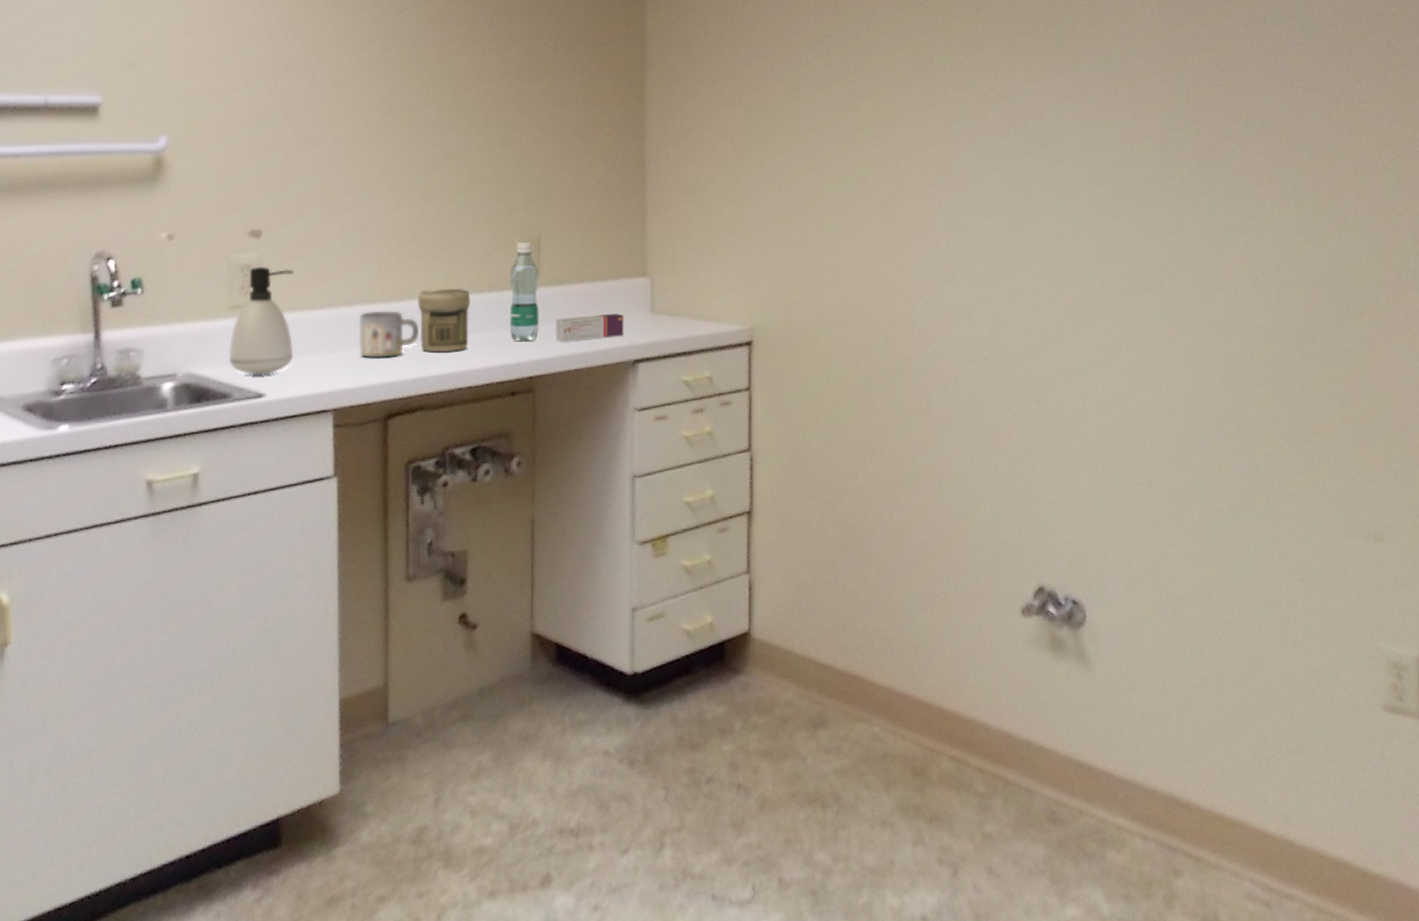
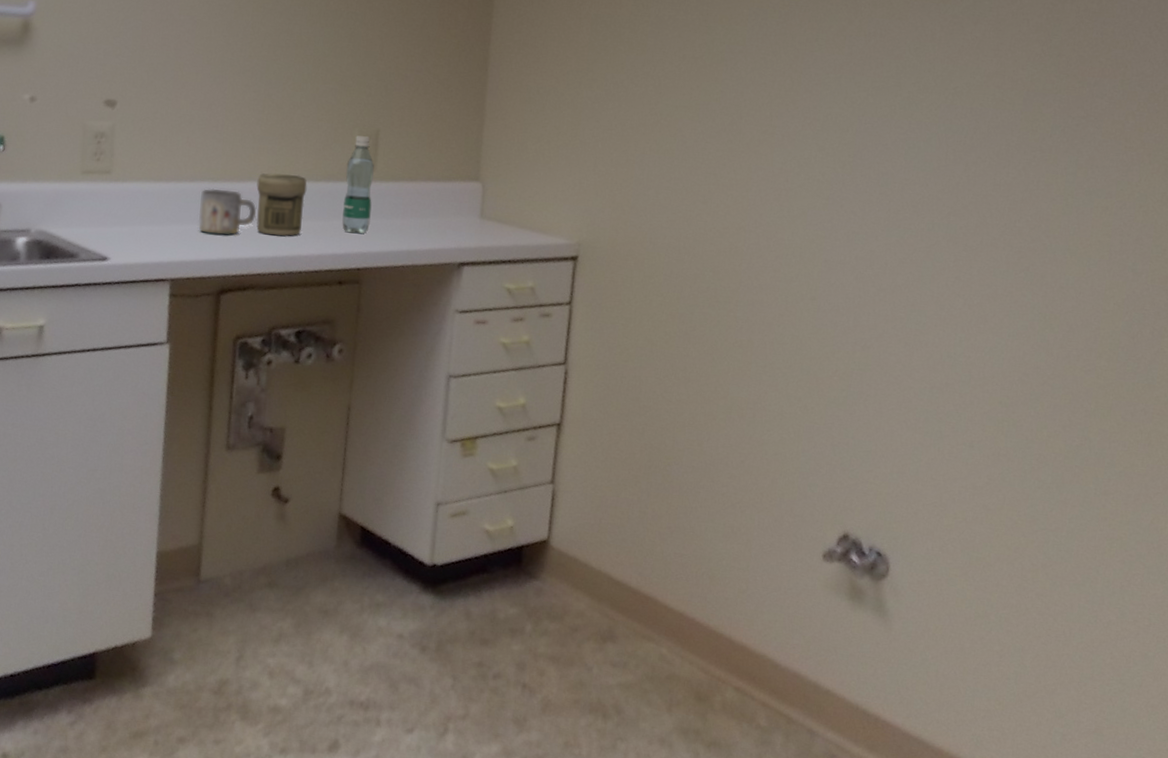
soap dispenser: present [229,267,294,376] -> none [78,135,143,240]
medicine box: present [556,313,624,342] -> none [385,214,454,239]

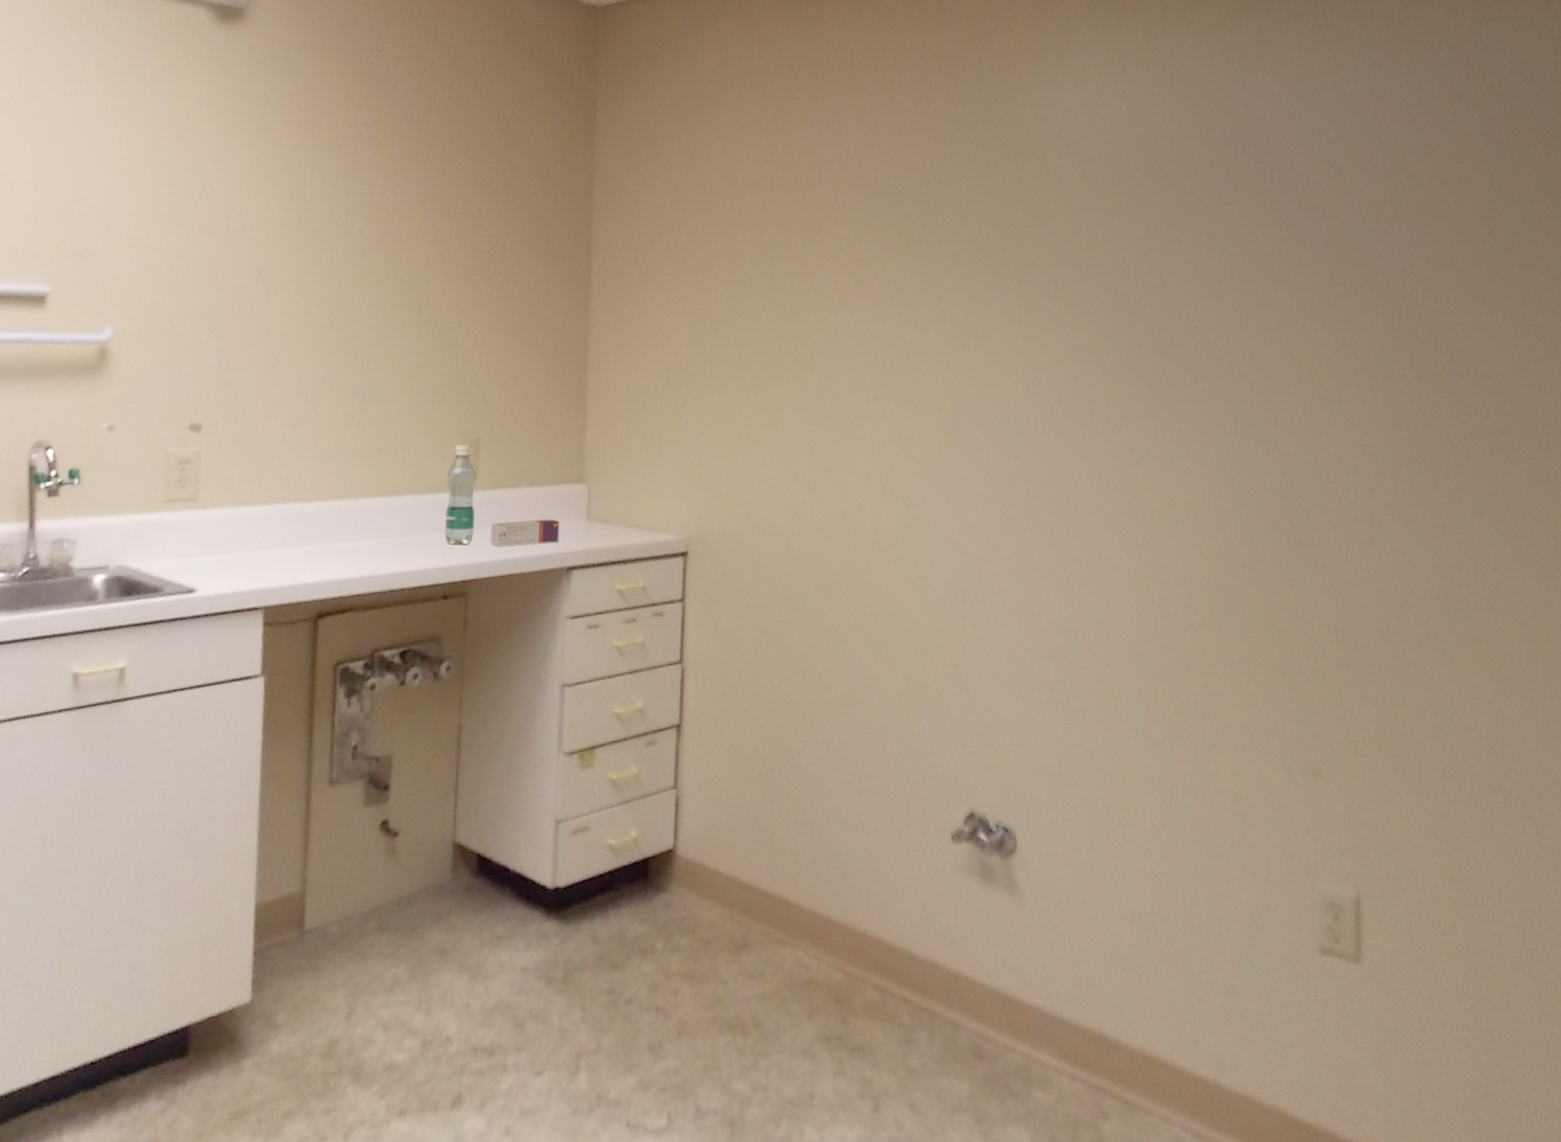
mug: present [198,188,257,236] -> none [292,508,355,557]
jar: present [256,173,307,236] -> none [354,489,407,553]
medicine box: none [385,214,454,239] -> present [490,519,560,547]

